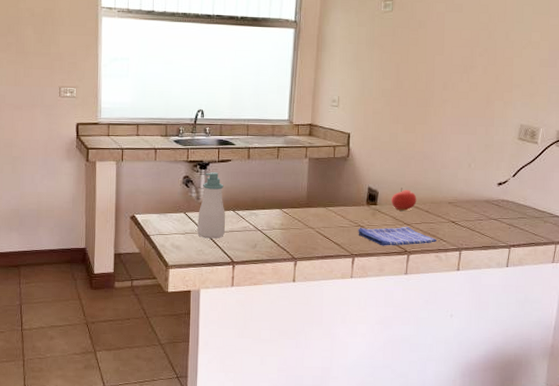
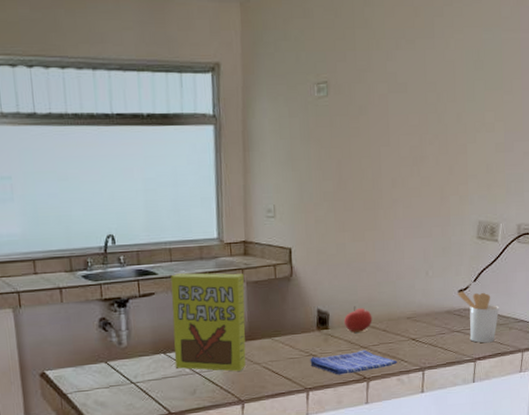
soap bottle: present [197,172,226,239] -> none [122,309,158,390]
cereal box: none [241,146,307,233] -> present [170,273,246,371]
utensil holder: none [496,184,536,233] -> present [456,291,499,343]

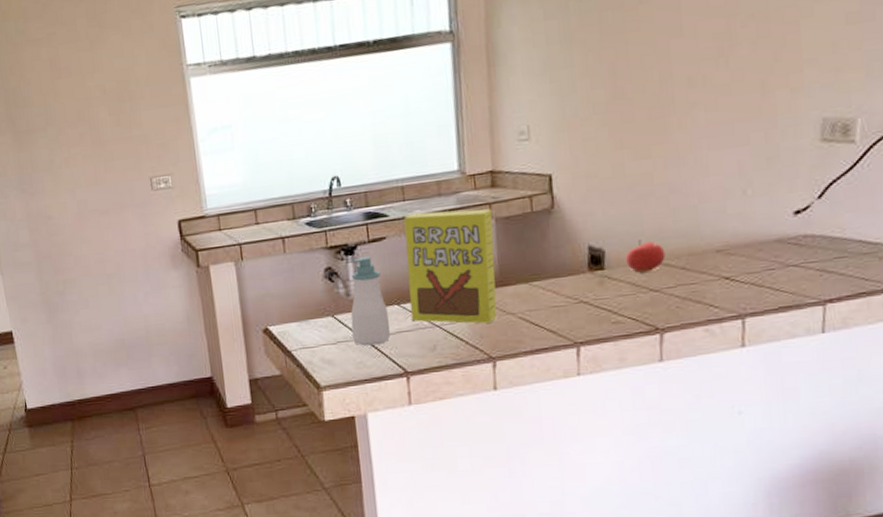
soap bottle: none [122,309,158,390] -> present [350,256,391,346]
dish towel: present [310,349,398,375] -> none [580,293,705,326]
utensil holder: present [456,291,499,343] -> none [791,211,862,280]

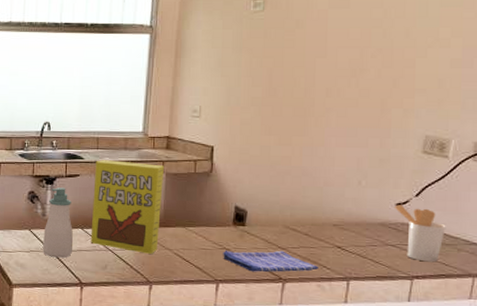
dish towel: none [580,293,705,326] -> present [223,250,320,272]
fruit: present [625,239,666,273] -> none [262,207,294,233]
utensil holder: none [791,211,862,280] -> present [393,204,446,262]

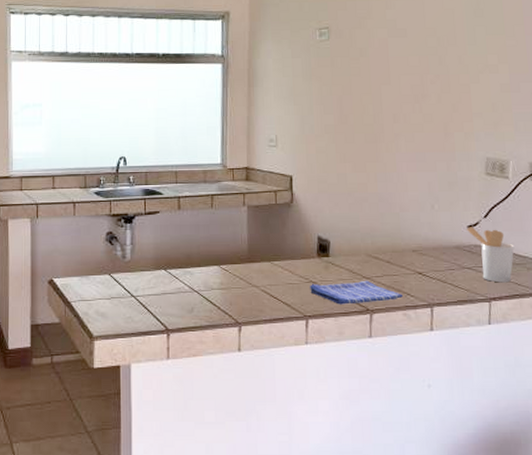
soap bottle: present [43,187,74,258] -> none [124,226,157,303]
cereal box: present [90,160,164,254] -> none [174,195,245,292]

